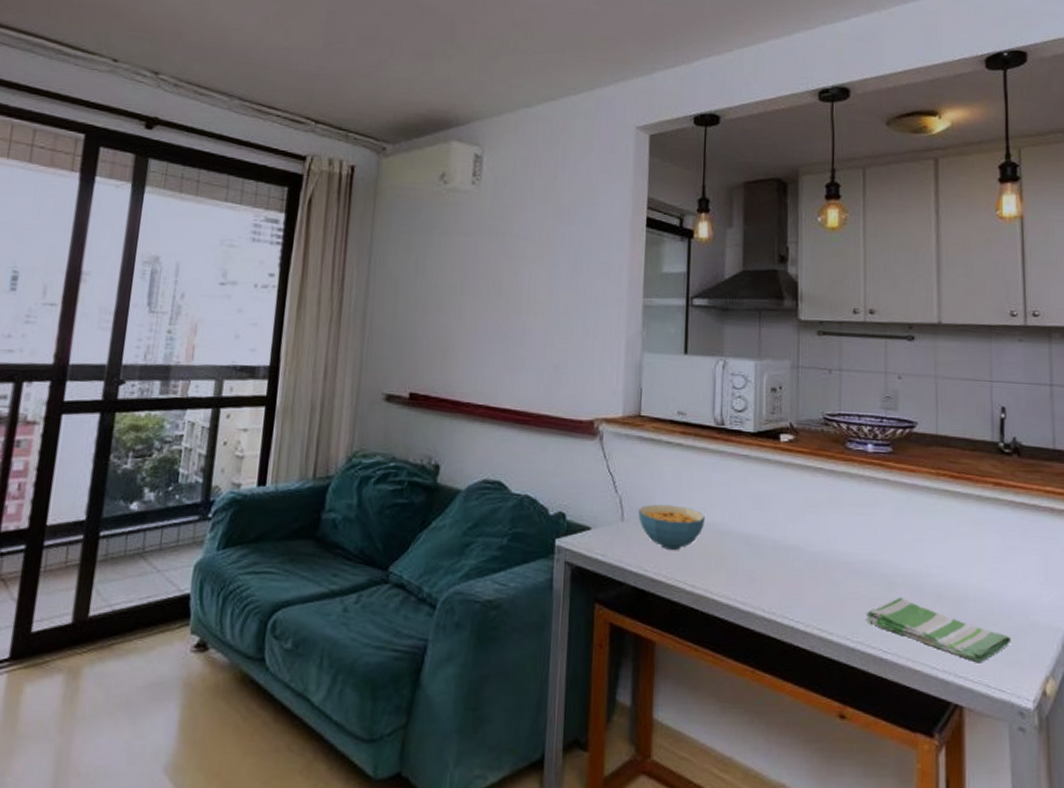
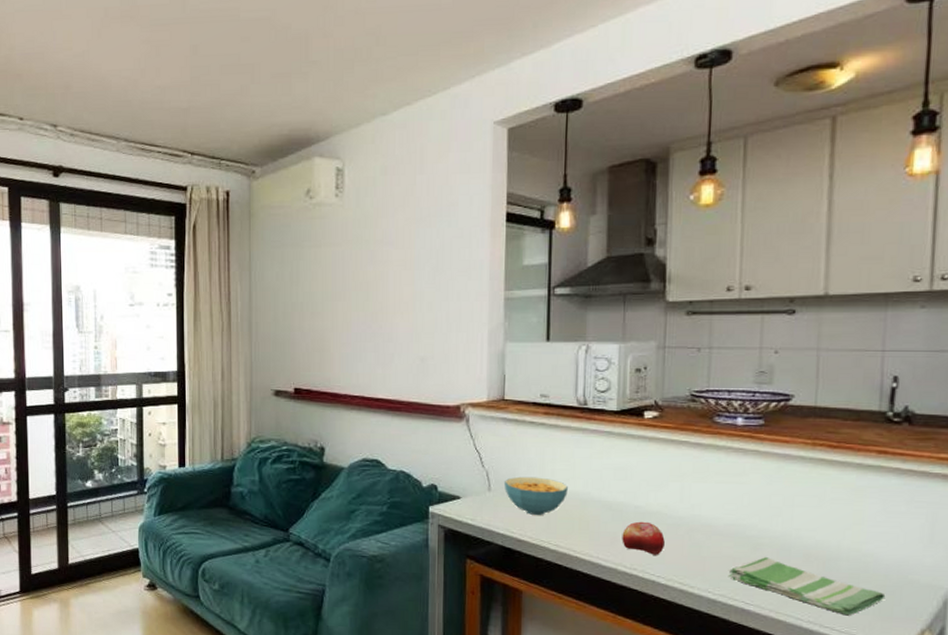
fruit: none [760,557,803,598] -> present [622,521,665,556]

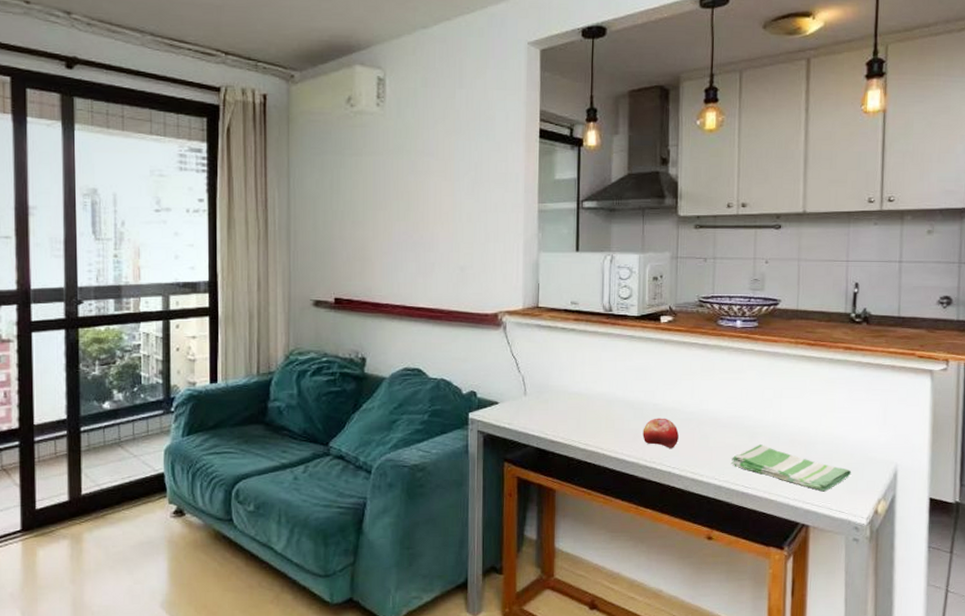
cereal bowl: present [503,476,568,515] -> none [538,380,596,416]

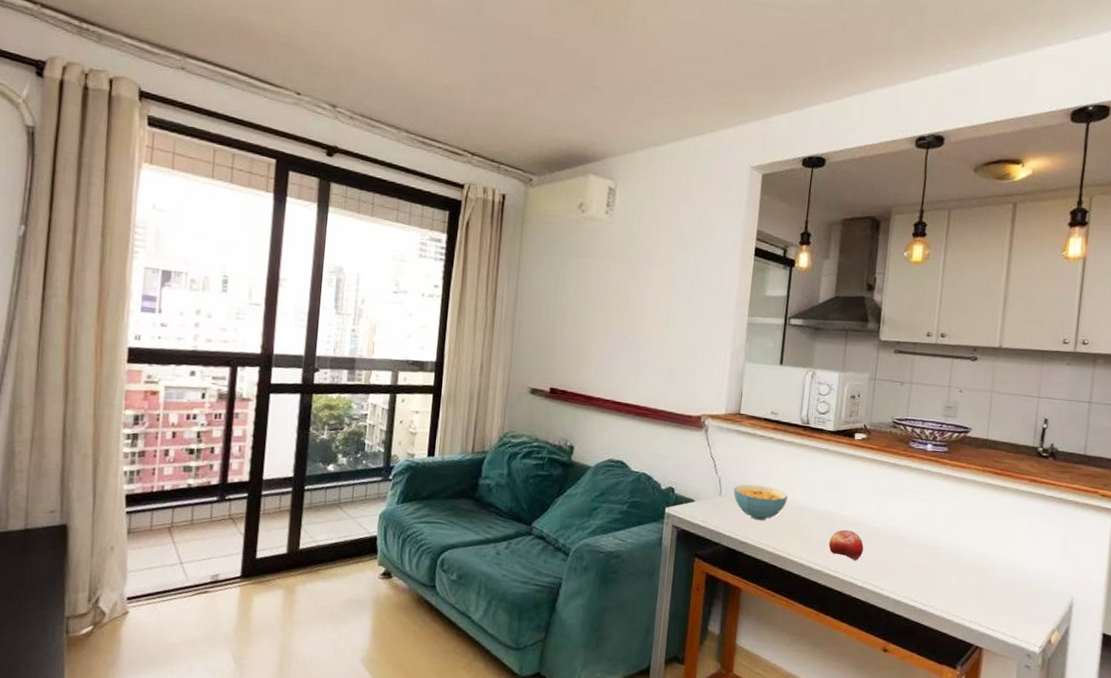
cereal bowl: none [538,380,596,416] -> present [733,484,788,520]
dish towel: present [731,443,852,492] -> none [912,564,1028,617]

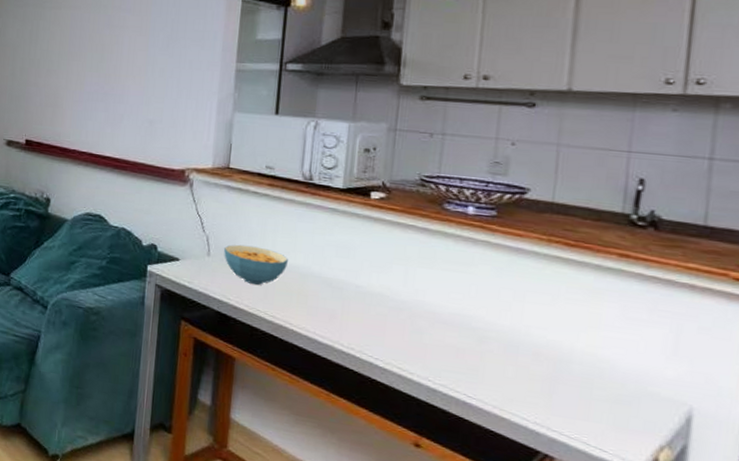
fruit: present [829,529,864,561] -> none [340,301,385,338]

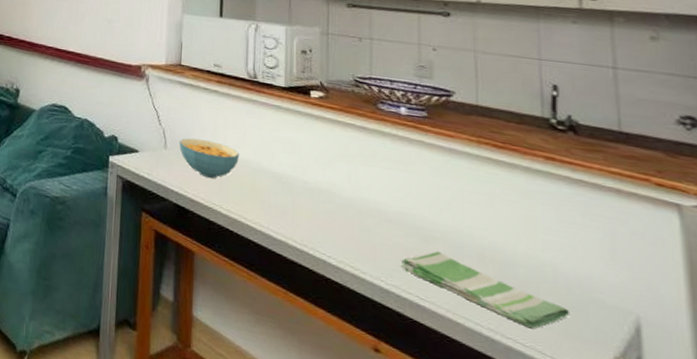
dish towel: none [451,350,622,422] -> present [401,250,570,329]

